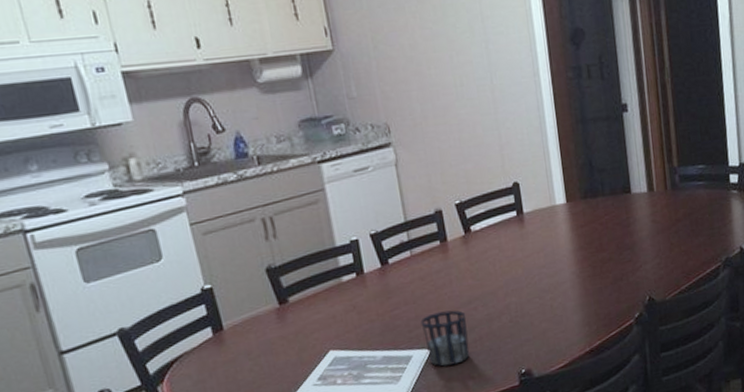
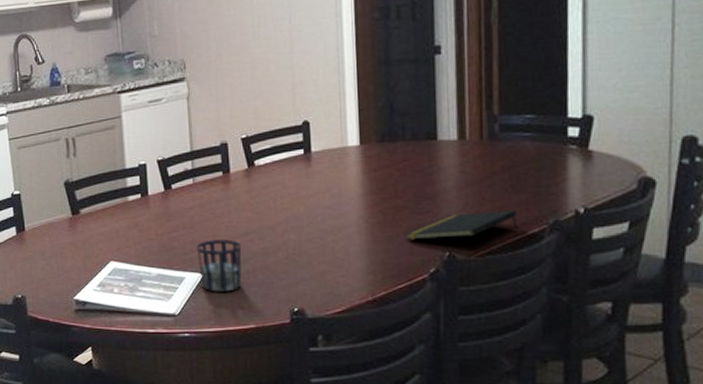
notepad: none [612,252,700,290] -> present [406,210,518,240]

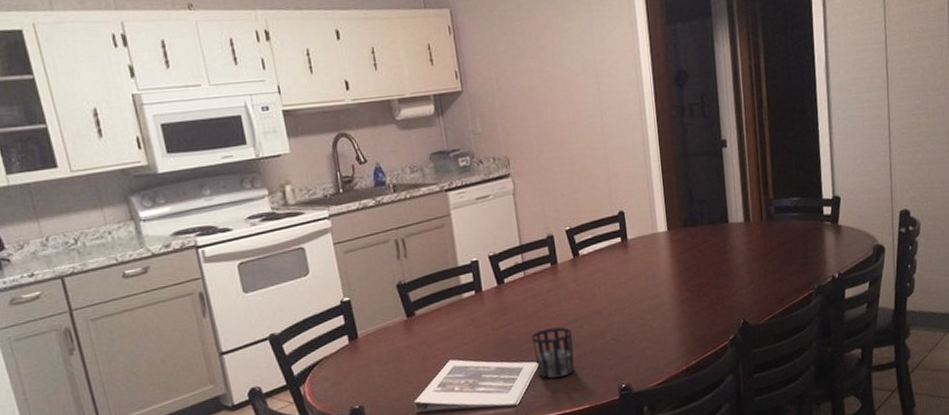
notepad: present [406,210,518,240] -> none [709,279,793,313]

